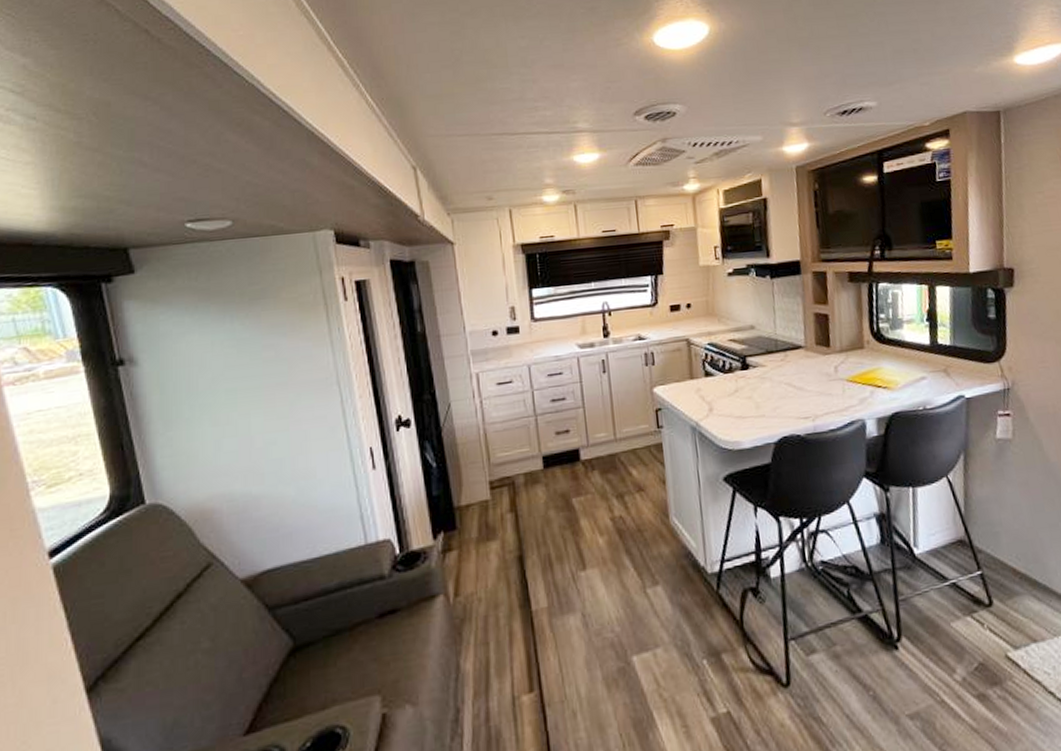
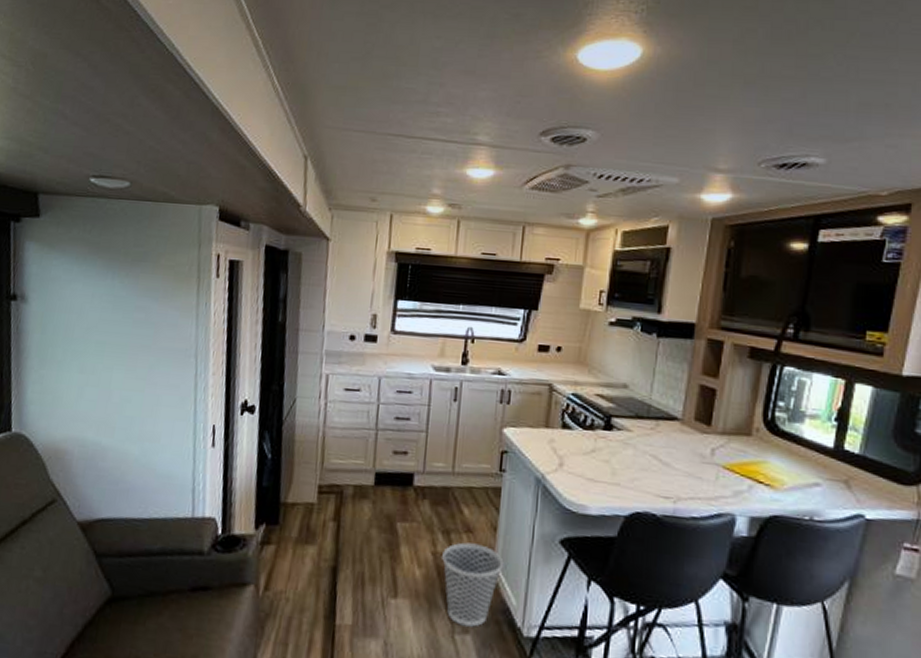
wastebasket: none [620,499,678,579] -> present [442,542,504,627]

